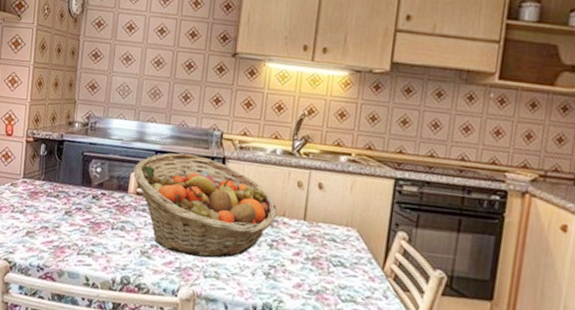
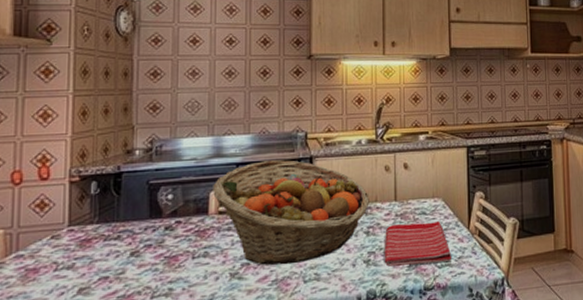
dish towel: none [284,244,359,298] -> present [384,220,452,267]

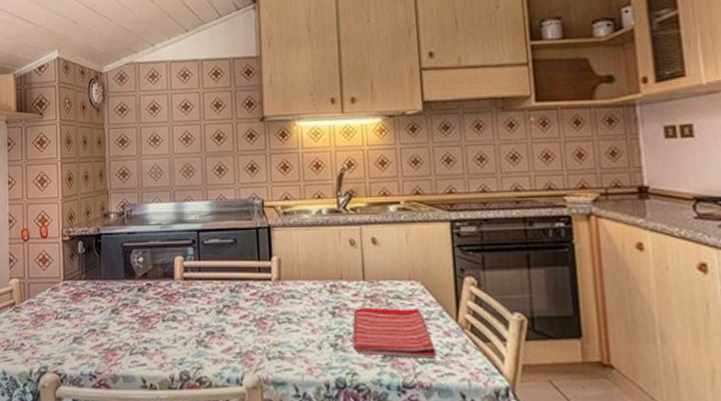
fruit basket: present [213,160,370,266] -> none [177,228,334,339]

